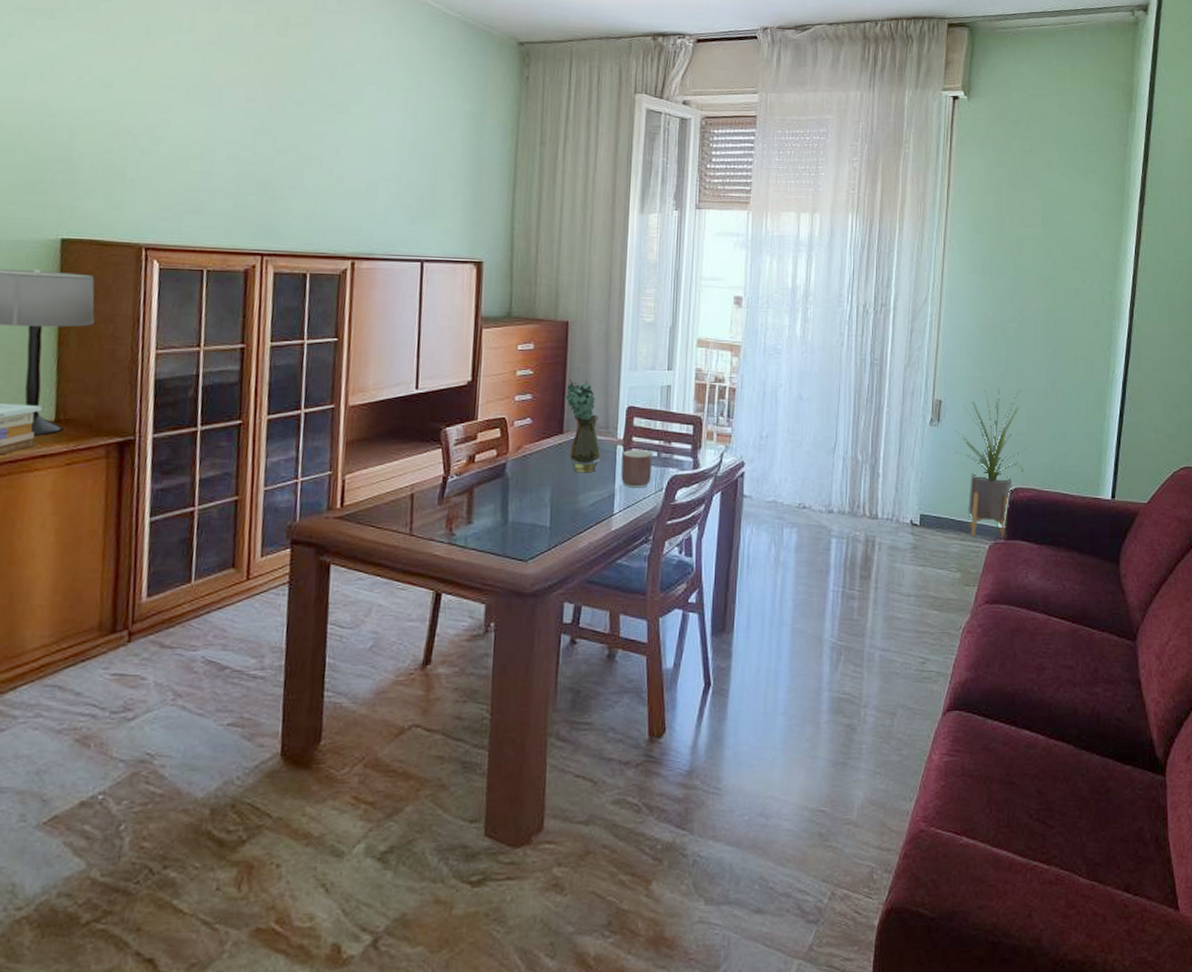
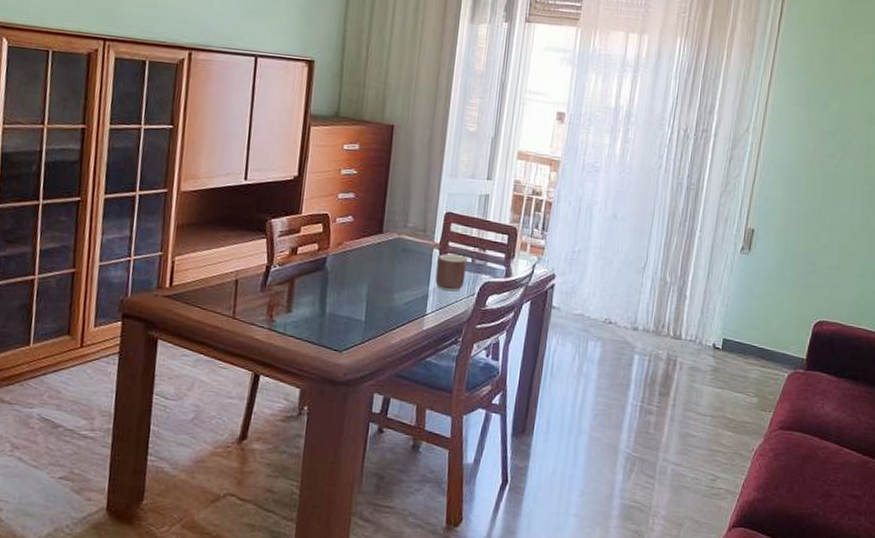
vase: present [564,379,601,473] -> none [385,181,418,273]
house plant: present [955,389,1036,540] -> none [763,222,845,370]

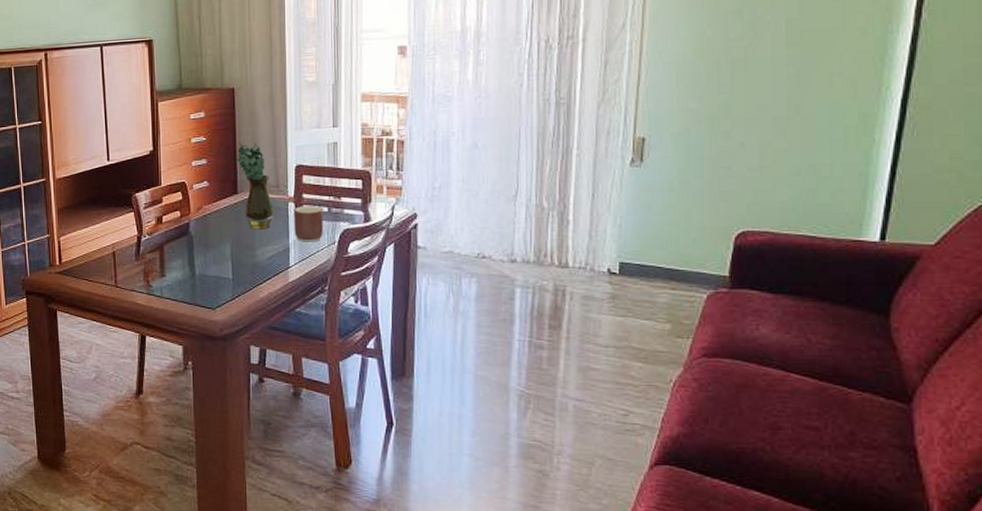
vase: none [385,181,418,273] -> present [236,142,274,230]

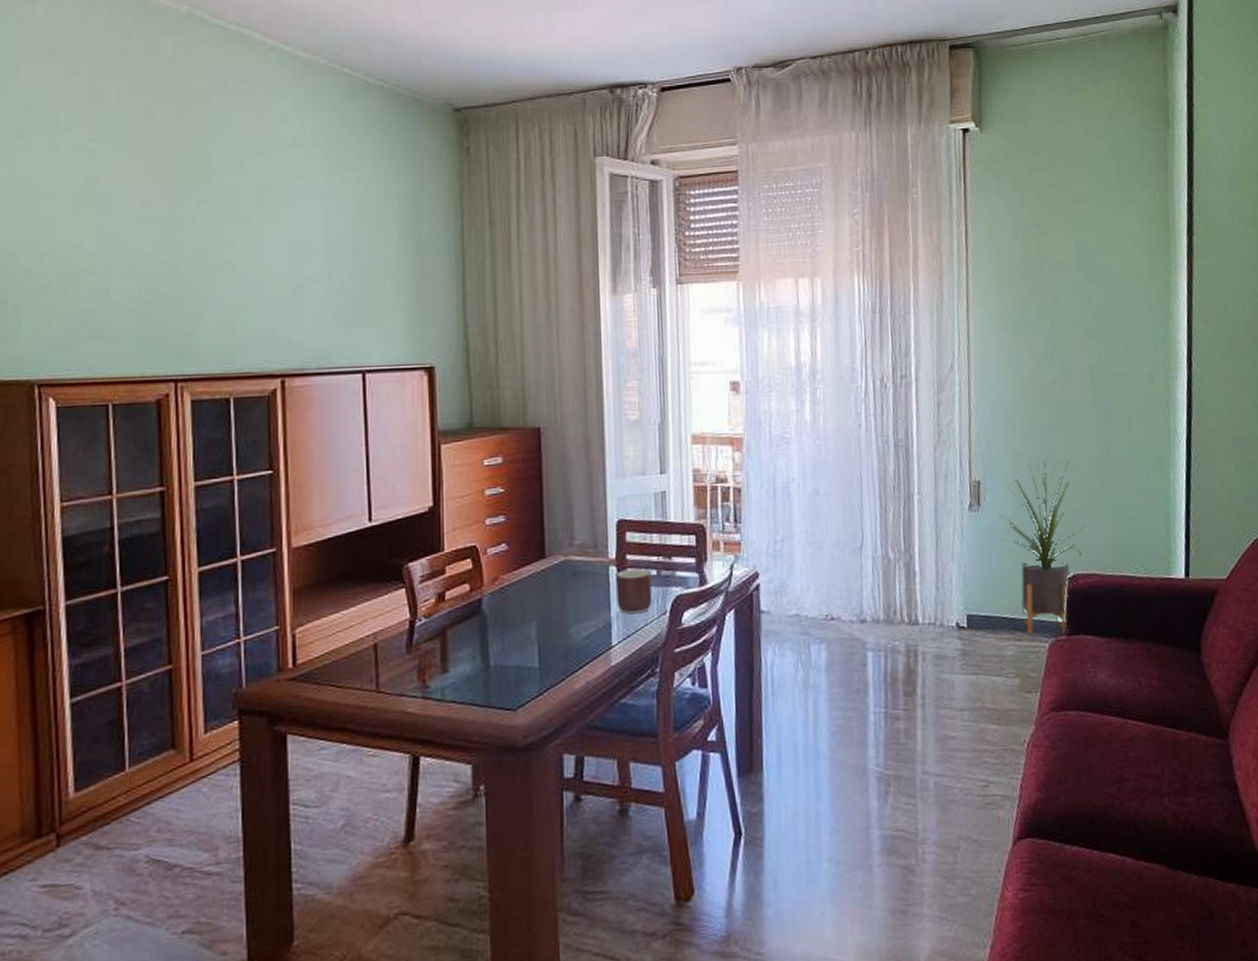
vase: present [236,142,274,230] -> none [543,494,592,602]
house plant: none [663,119,772,289] -> present [999,461,1093,636]

